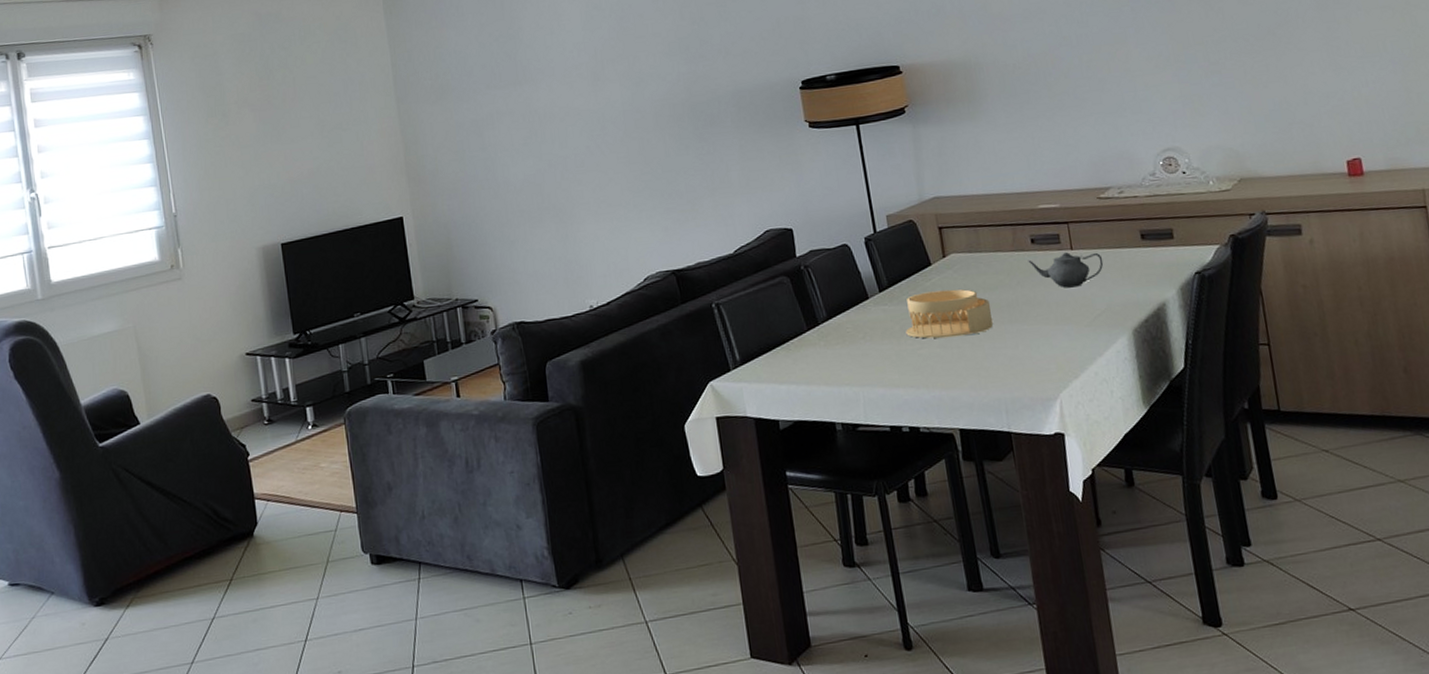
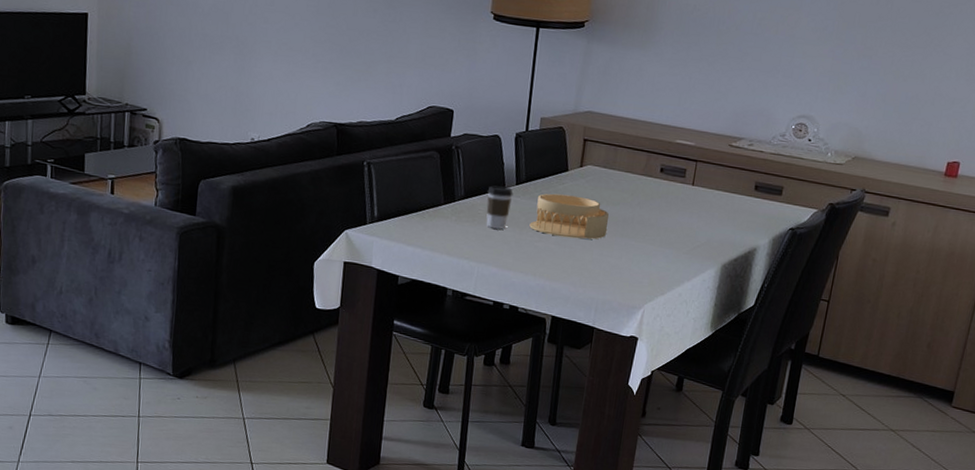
coffee cup: none [850,296,881,346] -> present [486,185,513,230]
teapot: present [1028,252,1104,288] -> none [652,185,717,219]

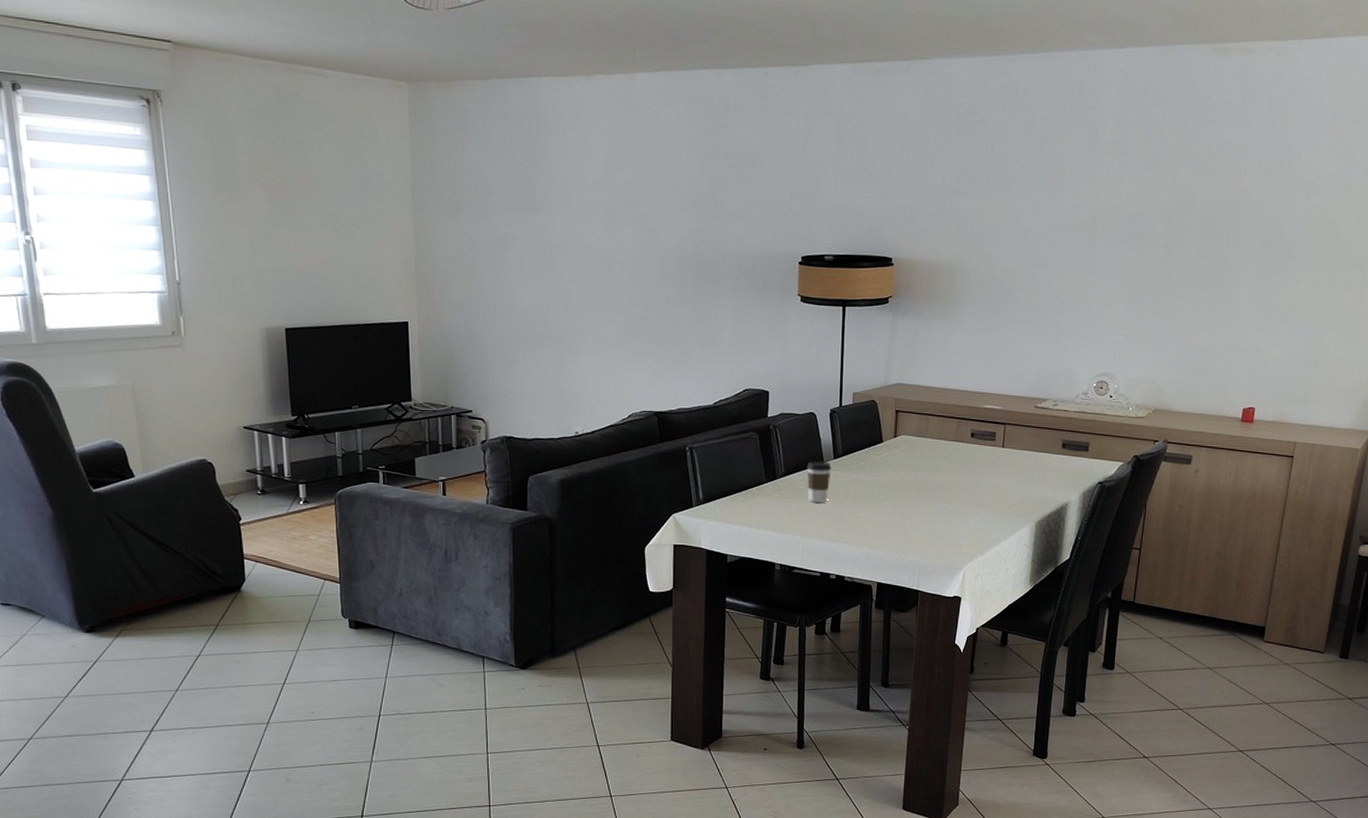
architectural model: present [529,193,610,240] -> none [849,465,926,507]

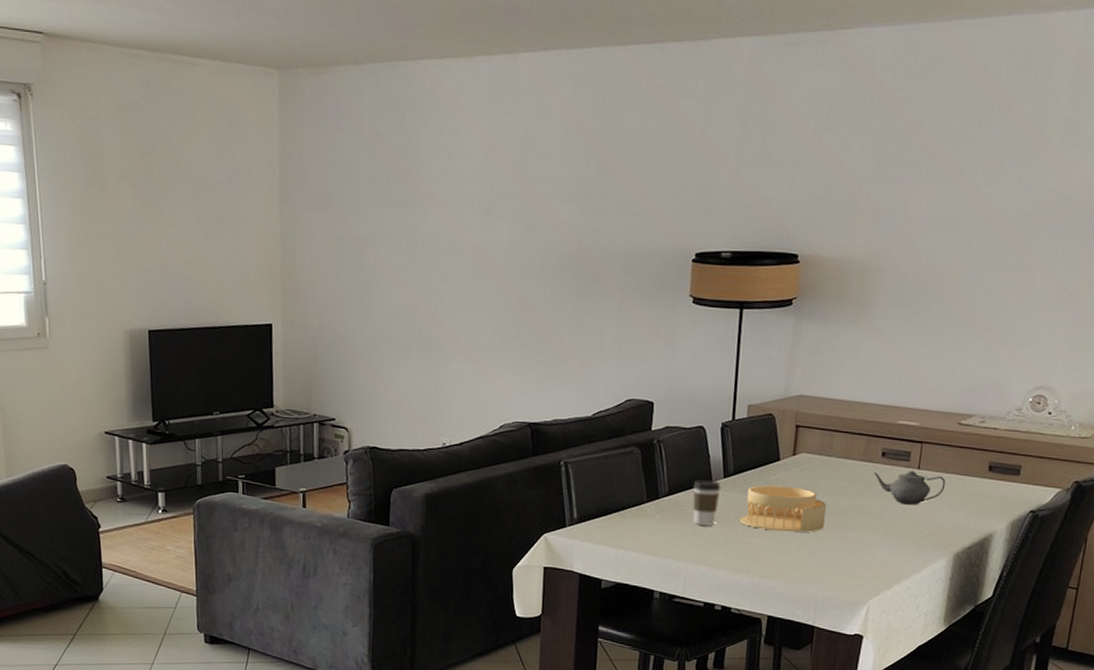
architectural model: none [849,465,926,507] -> present [740,485,827,533]
teapot: none [964,449,1027,480] -> present [873,471,946,505]

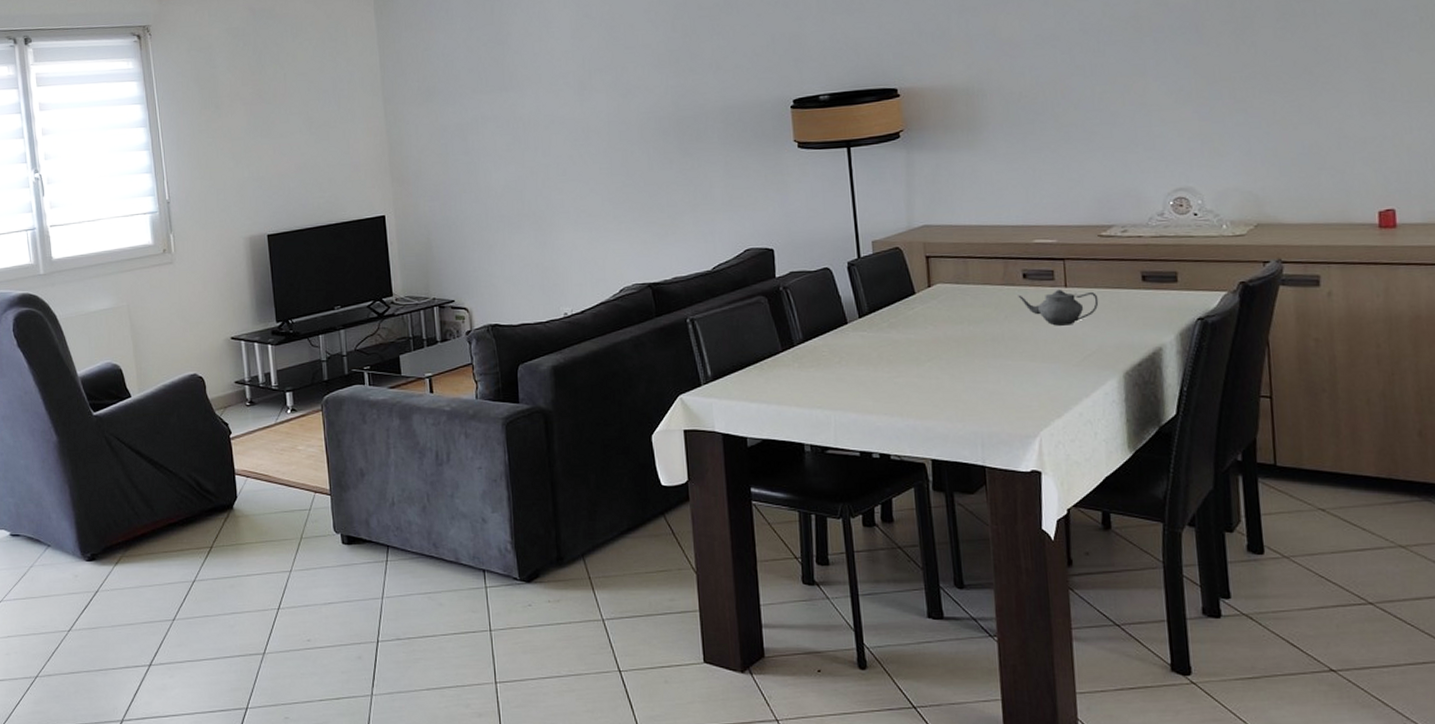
coffee cup: present [692,480,721,526] -> none [828,322,858,370]
architectural model: present [740,485,827,533] -> none [883,319,975,368]

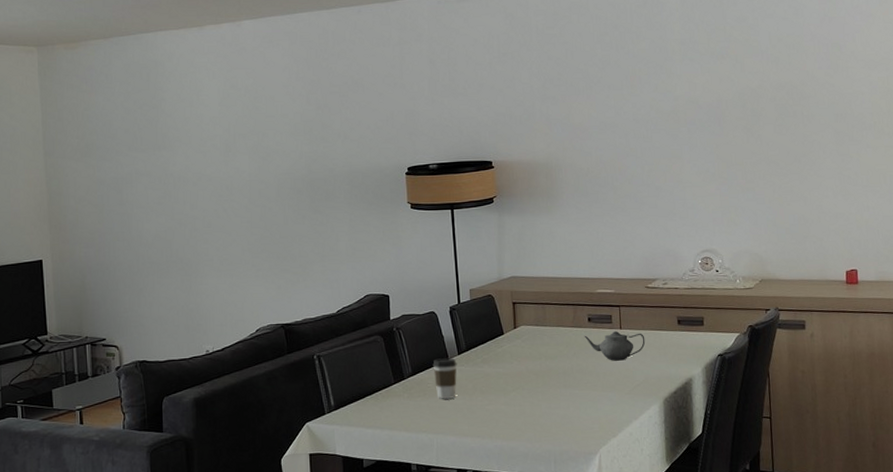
coffee cup: none [828,322,858,370] -> present [432,358,457,399]

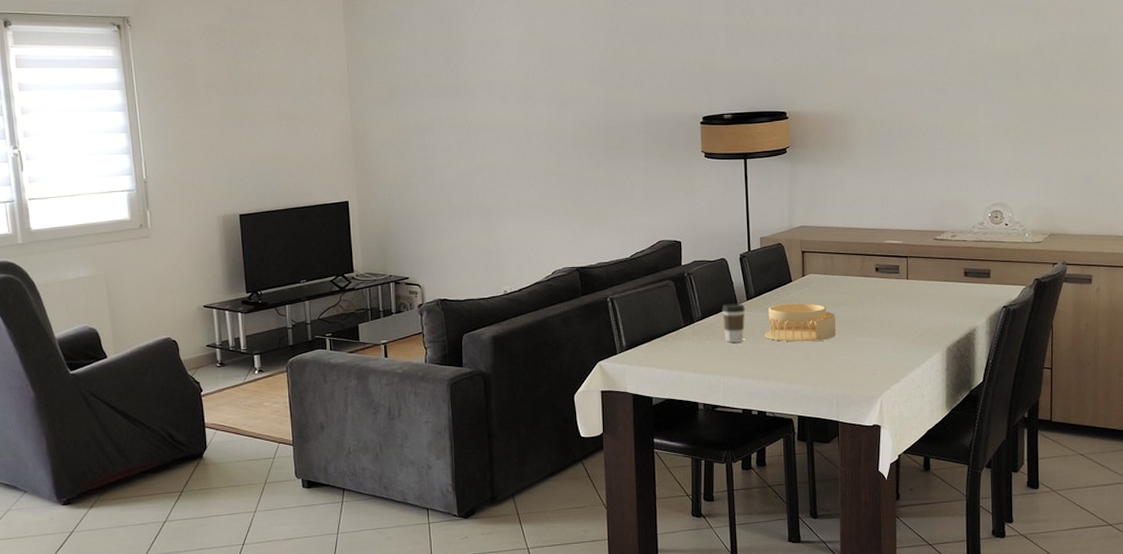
architectural model: none [477,356,550,397] -> present [764,303,836,342]
teapot: present [584,331,646,361] -> none [871,281,931,310]

